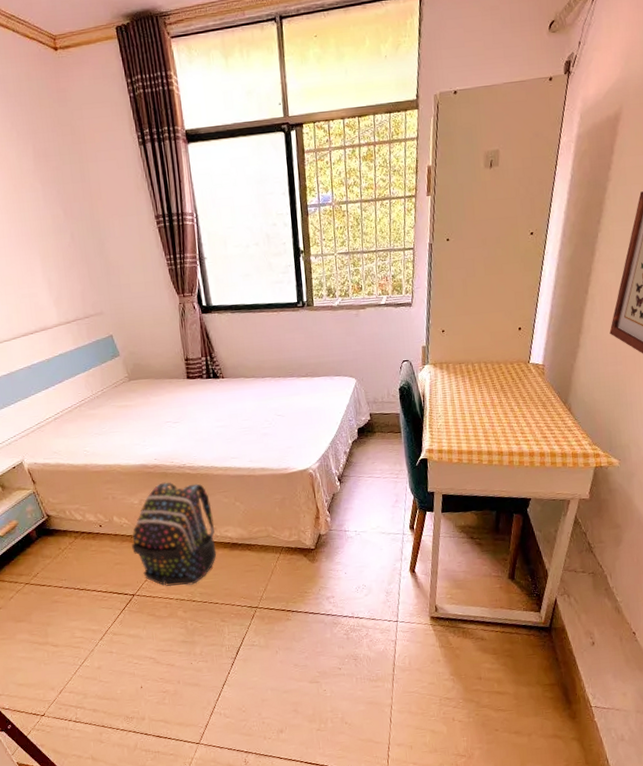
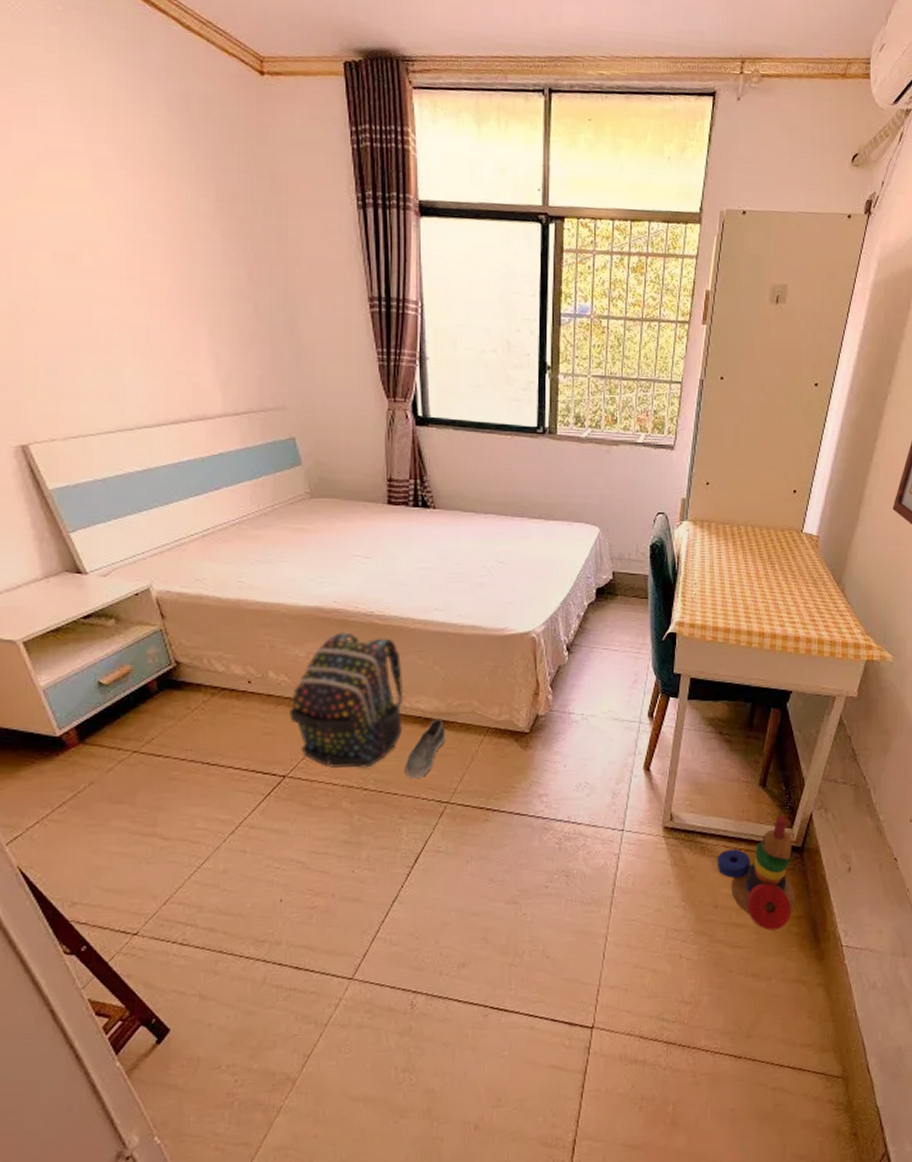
shoe: none [222,543,251,591] -> present [406,719,446,779]
stacking toy: none [477,602,548,696] -> present [717,815,796,931]

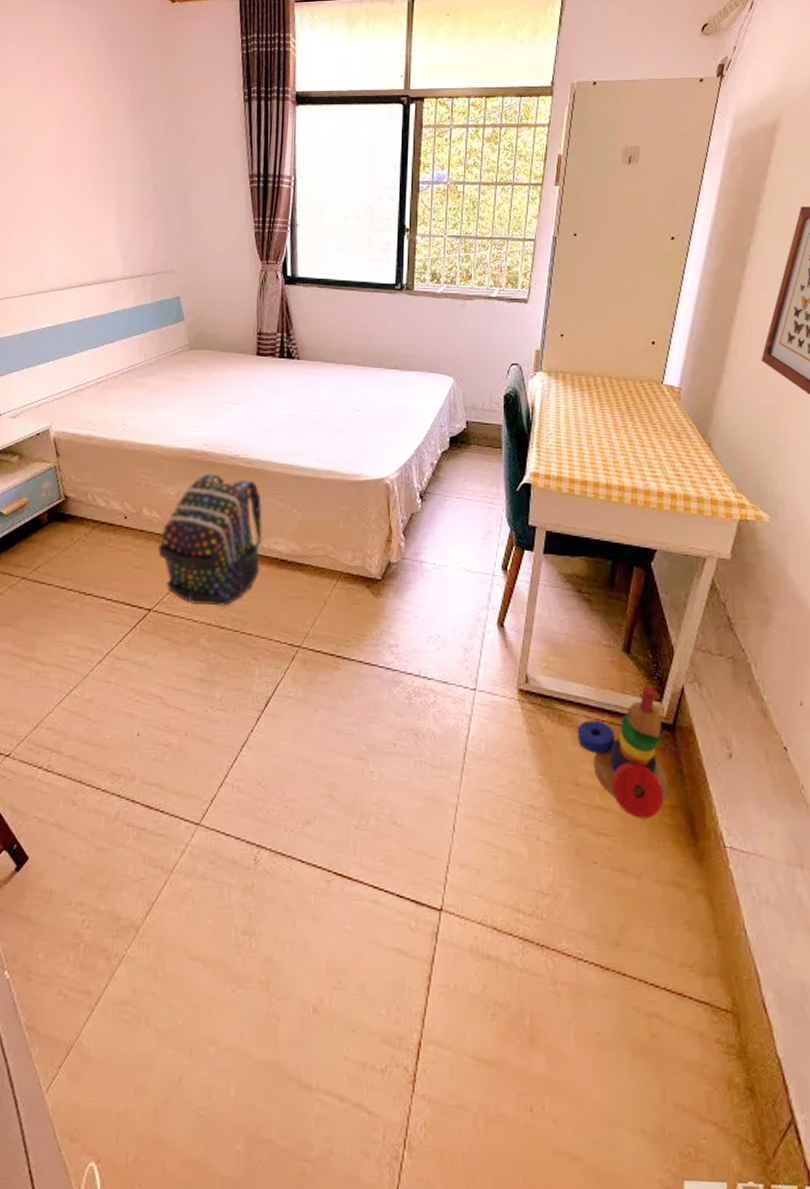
shoe: present [406,719,446,779] -> none [261,561,301,621]

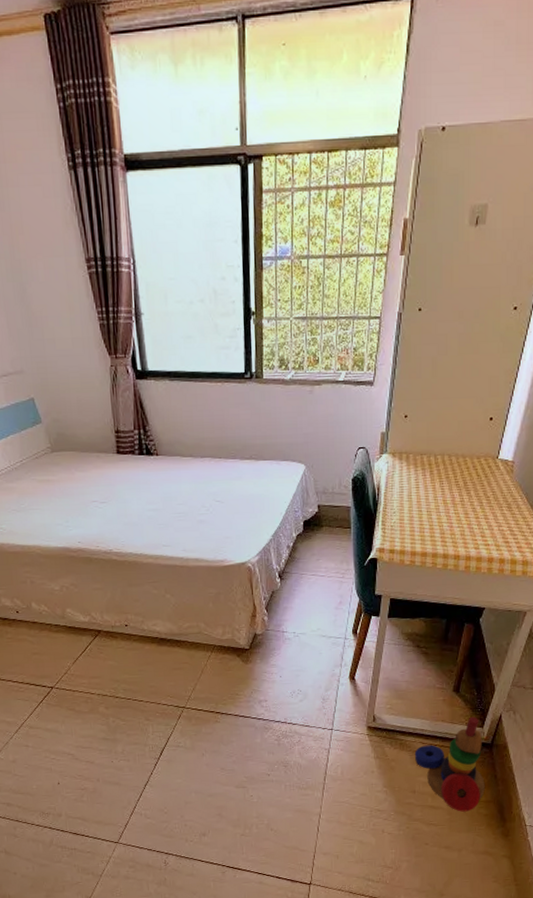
backpack: present [157,473,263,608] -> none [50,568,143,681]

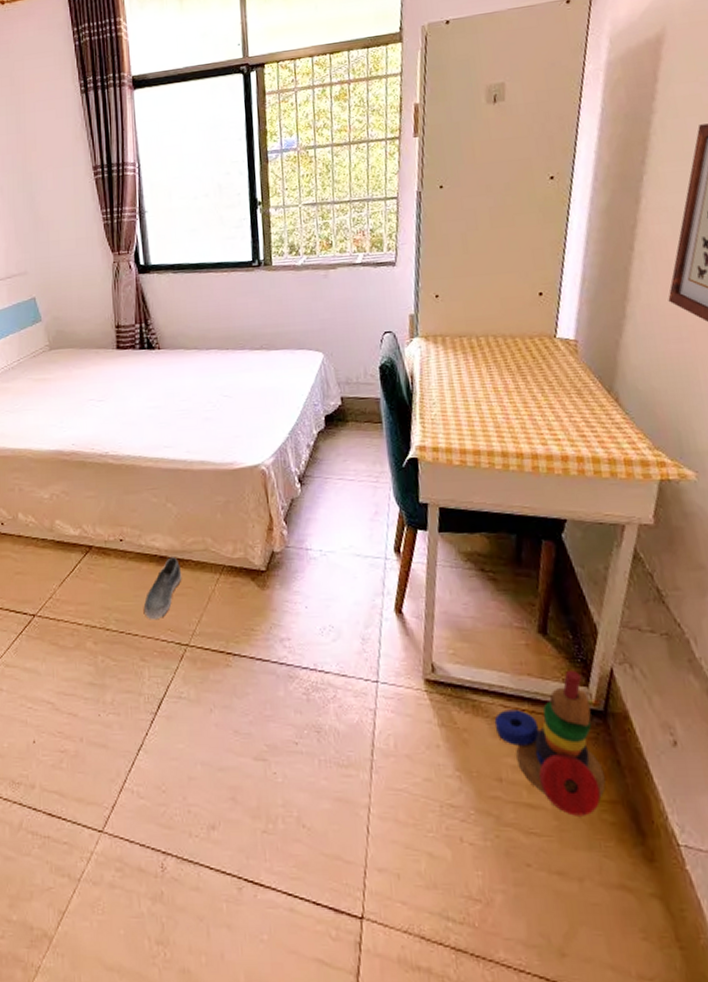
shoe: none [148,639,180,689] -> present [144,557,182,620]

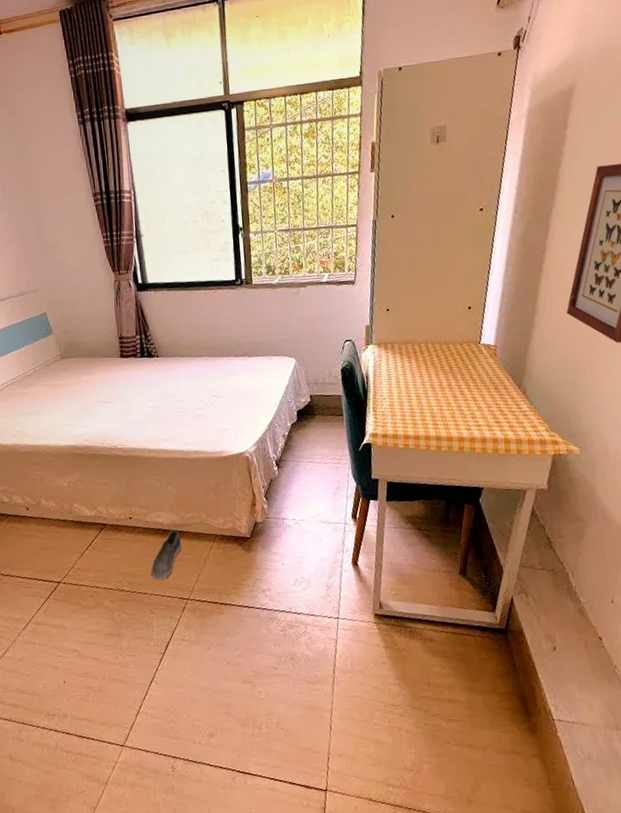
stacking toy: present [494,670,606,816] -> none [425,600,505,706]

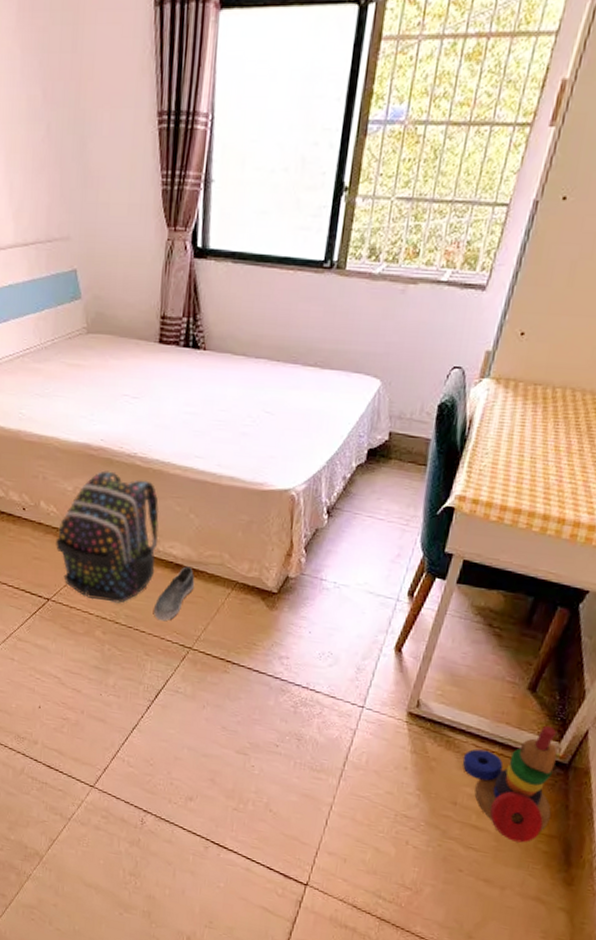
backpack: none [58,464,147,575] -> present [55,470,159,604]
stacking toy: none [425,600,505,706] -> present [462,725,558,843]

